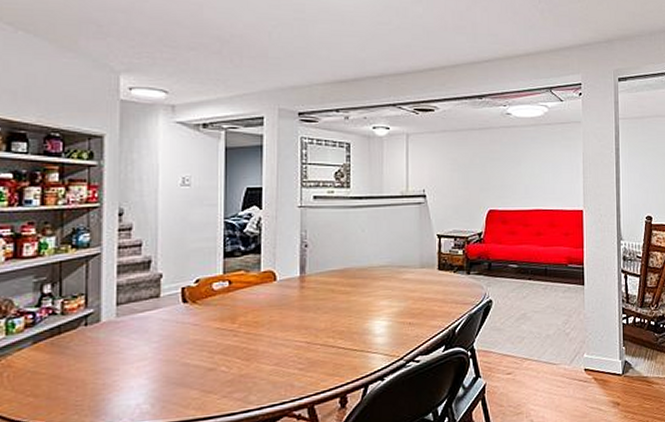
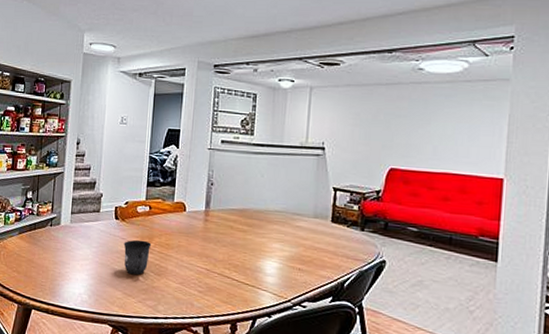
mug: none [197,322,235,367] -> present [123,239,152,275]

